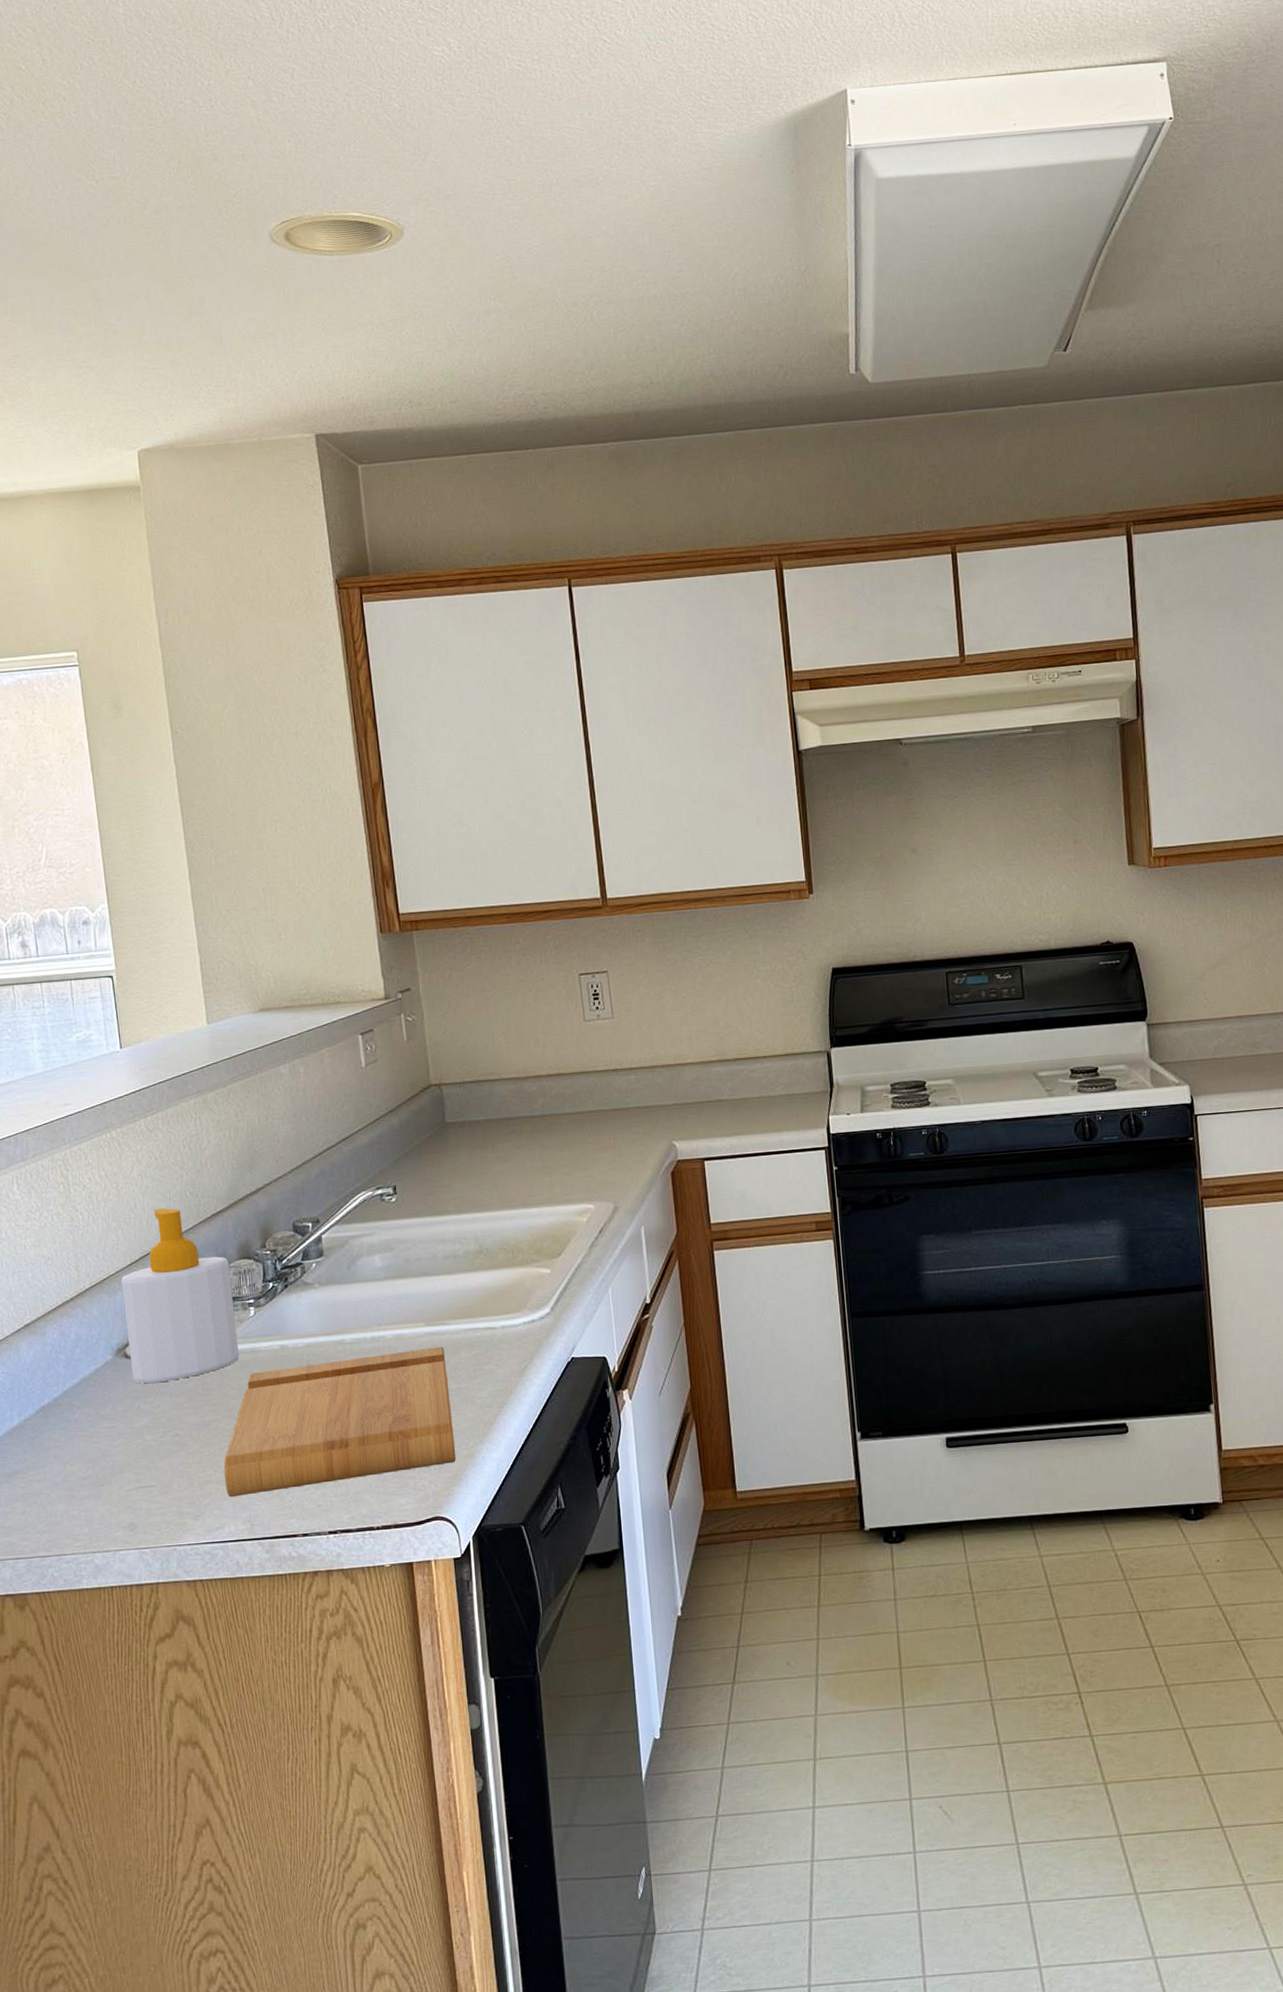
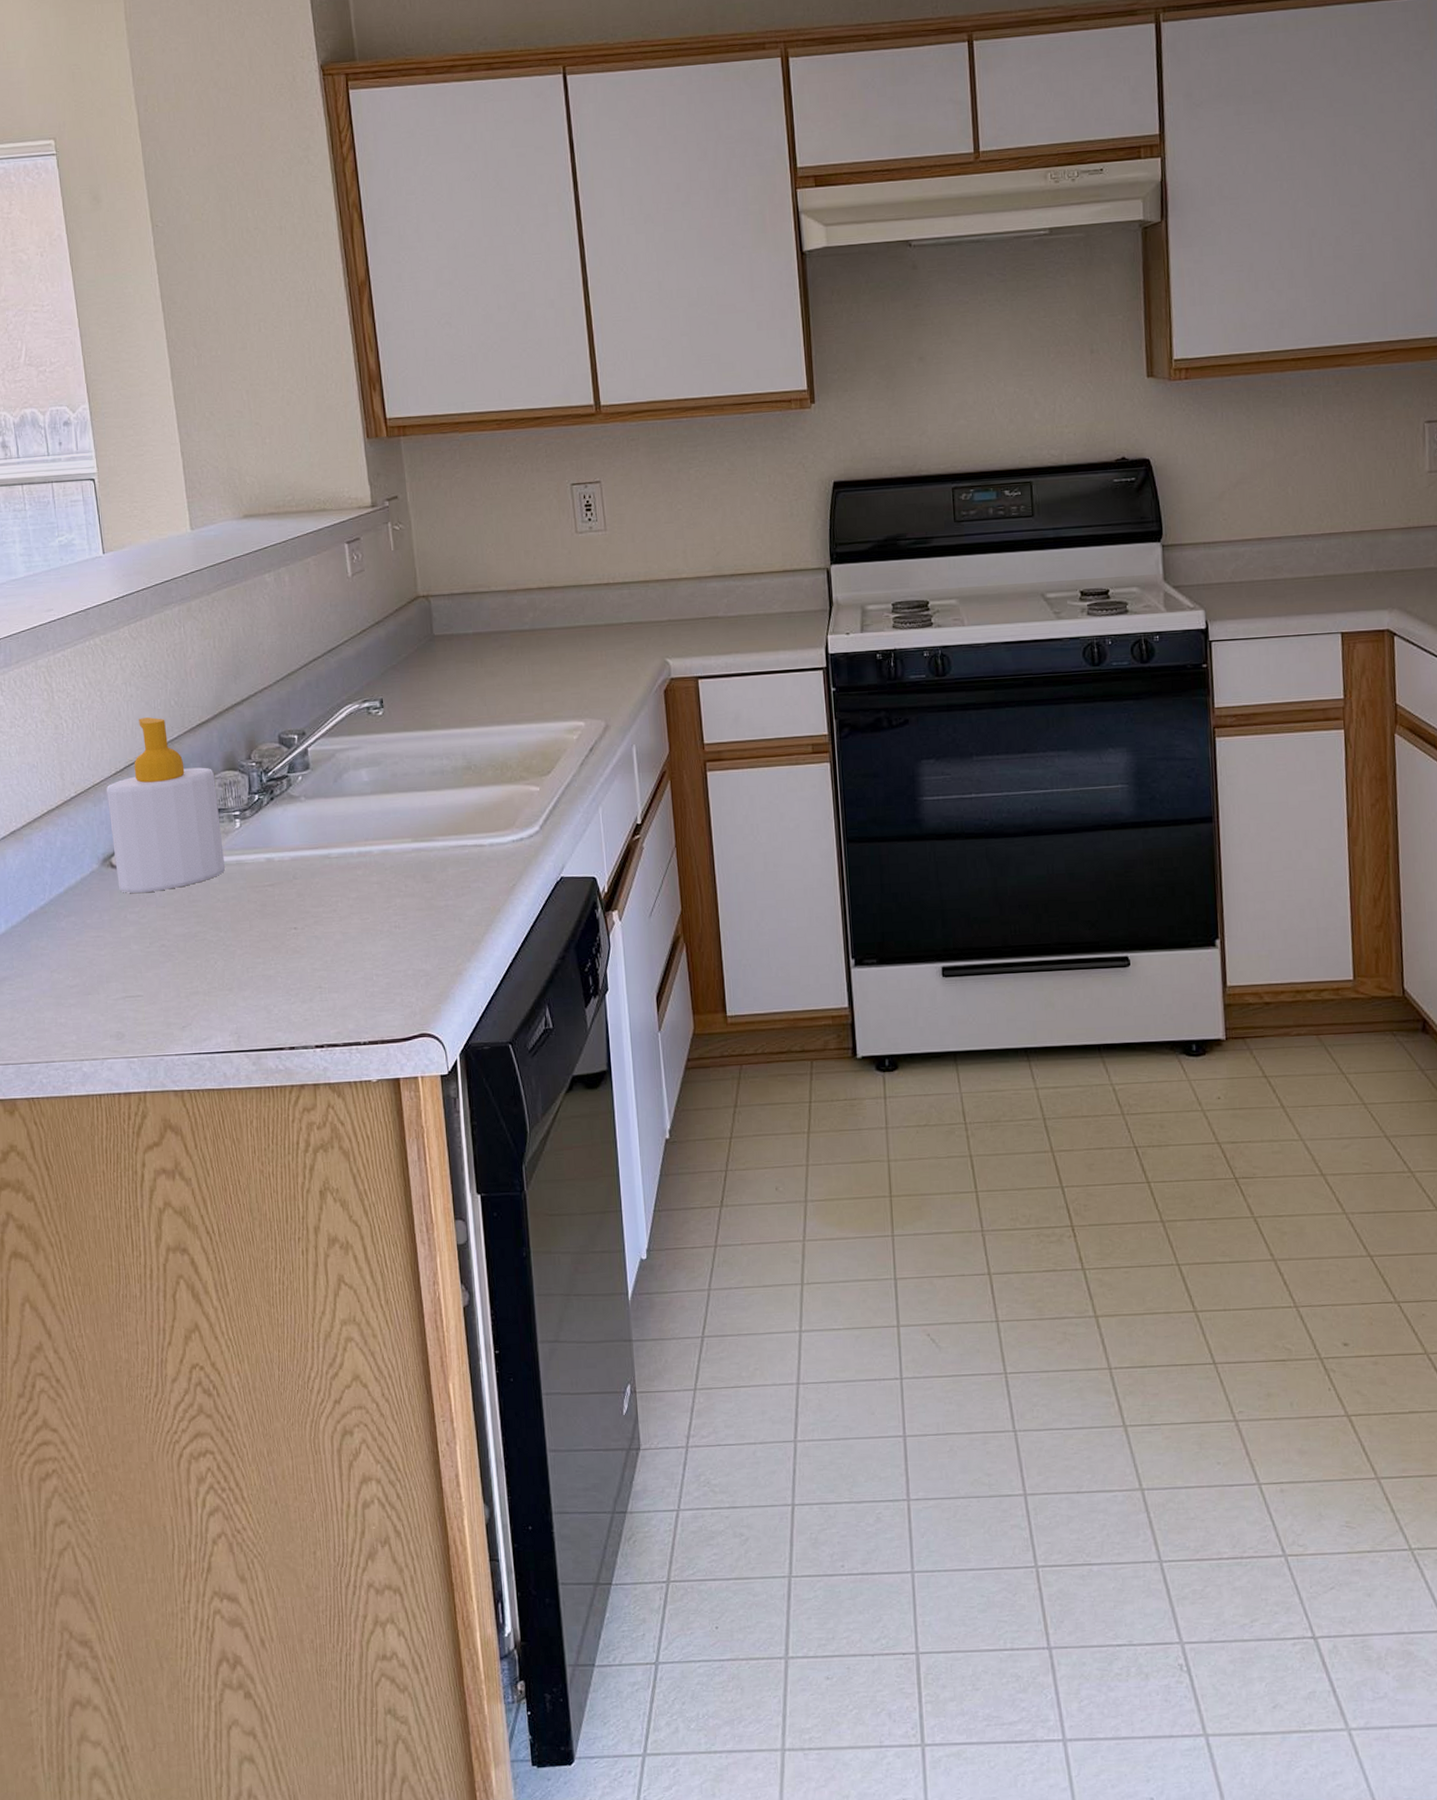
cutting board: present [223,1346,456,1498] -> none [210,862,444,1009]

